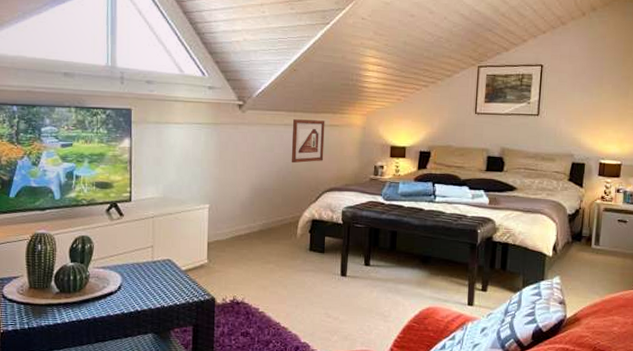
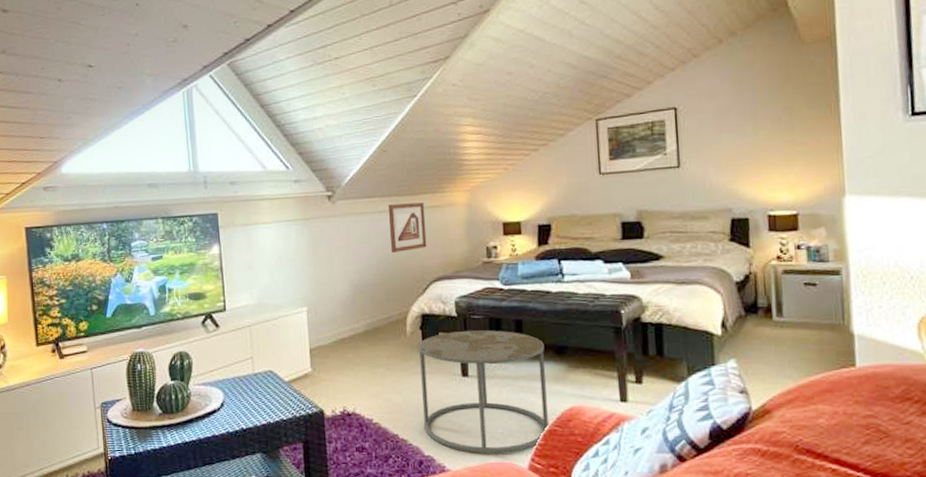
side table: none [303,237,413,343] -> present [419,330,550,454]

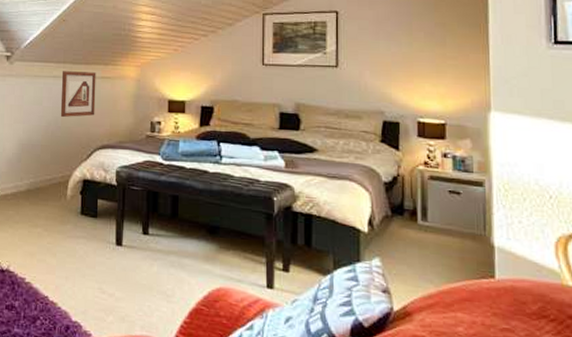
side table: present [419,330,550,454] -> none [74,200,198,328]

